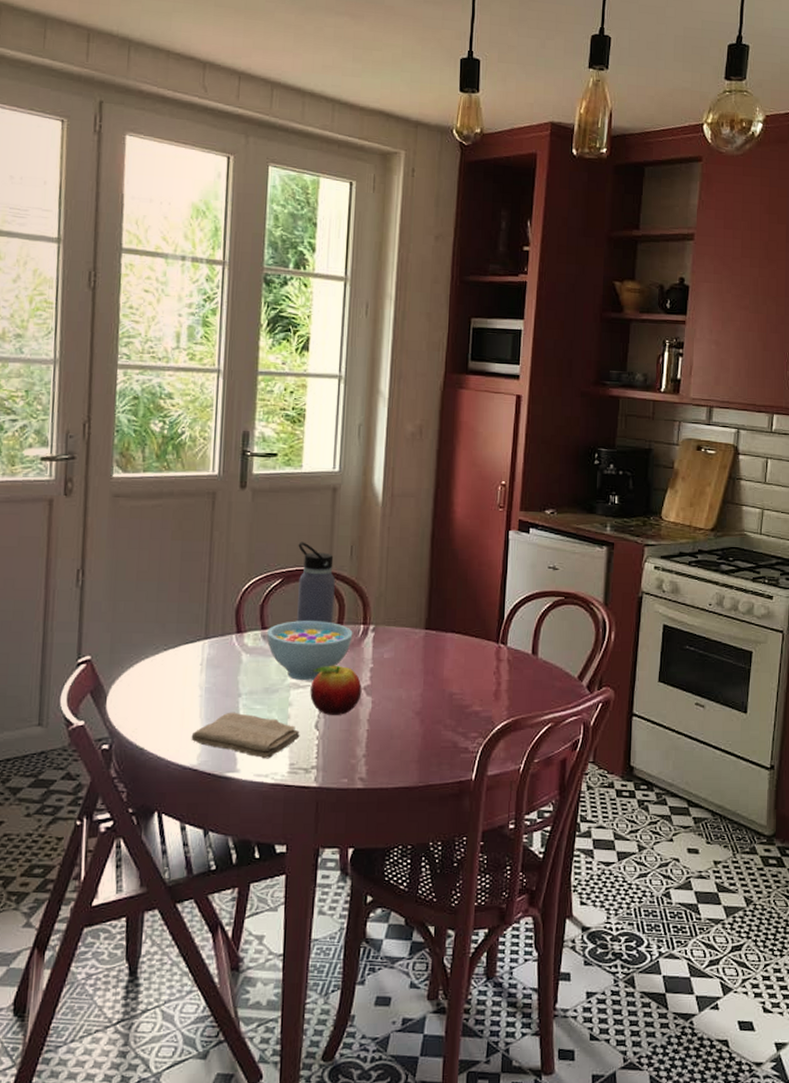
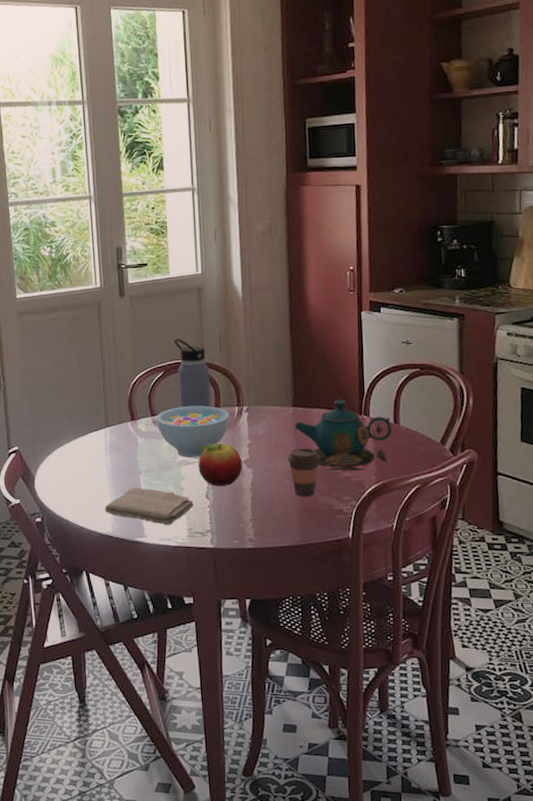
coffee cup: none [412,676,451,731] -> present [286,448,322,497]
teapot: none [425,624,530,703] -> present [294,399,393,471]

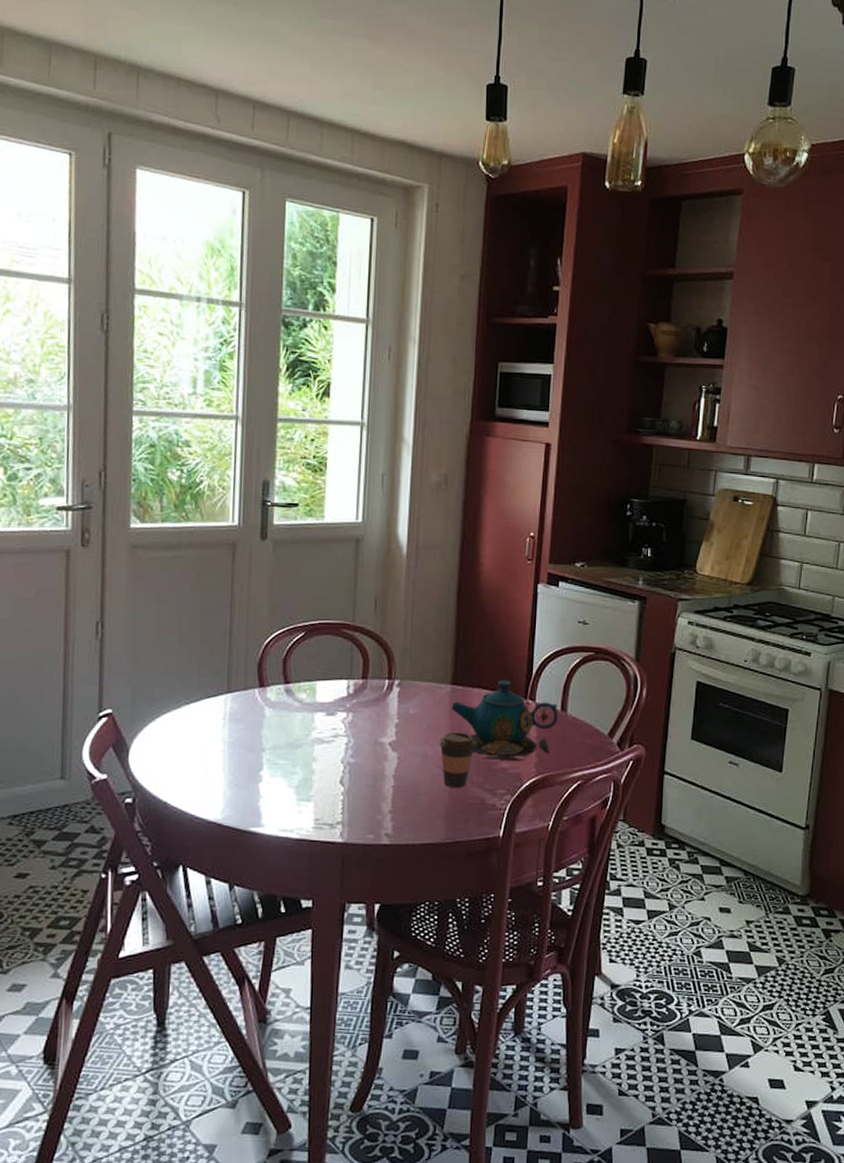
washcloth: present [105,487,194,526] -> none [215,766,325,814]
bowl: present [156,405,230,458] -> none [289,675,378,736]
water bottle: present [174,338,211,408] -> none [320,594,359,678]
fruit: present [198,443,243,486] -> none [334,720,387,771]

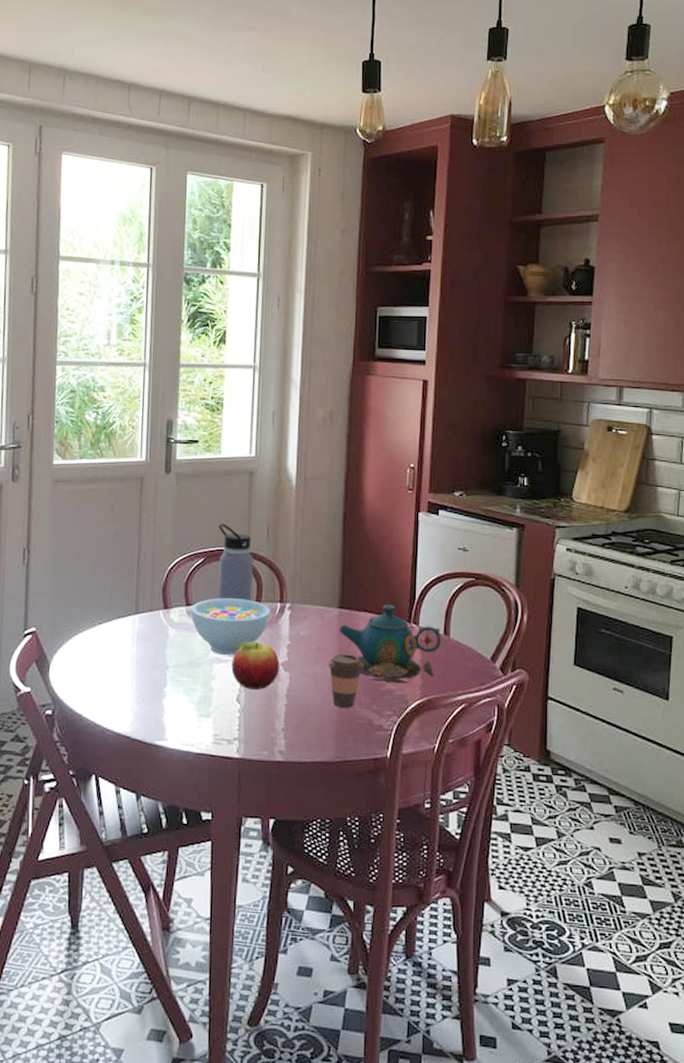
bowl: none [289,675,378,736] -> present [190,598,271,656]
water bottle: none [320,594,359,678] -> present [218,523,253,601]
fruit: none [334,720,387,771] -> present [231,641,280,689]

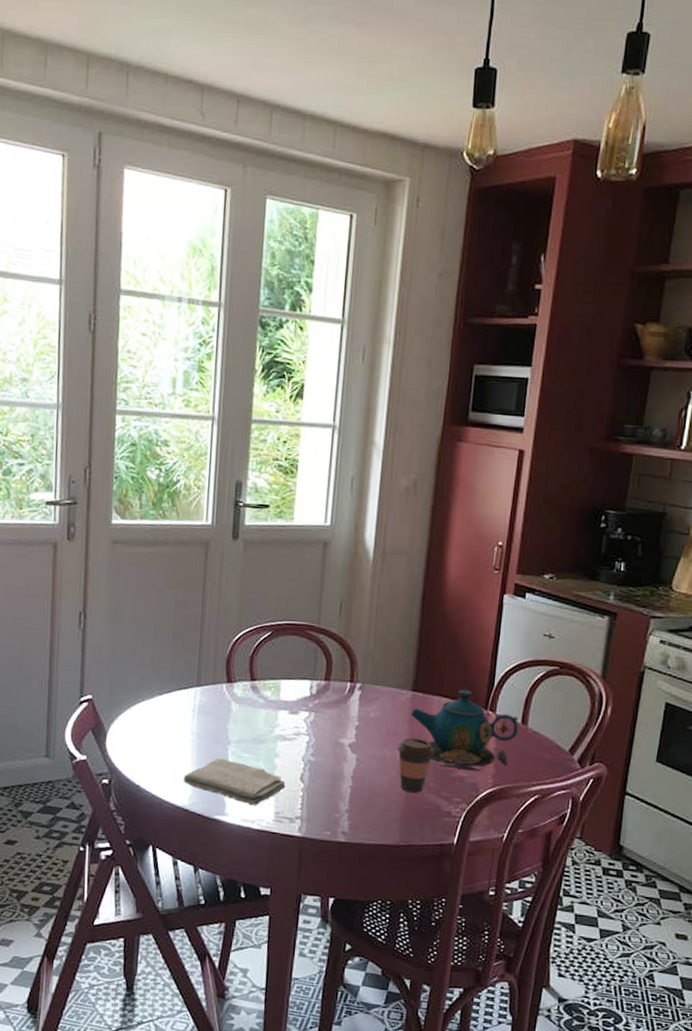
washcloth: none [124,683,223,729] -> present [183,758,286,806]
bowl: present [190,598,271,656] -> none [255,674,340,735]
water bottle: present [218,523,253,601] -> none [285,595,324,679]
fruit: present [231,641,280,689] -> none [296,720,347,770]

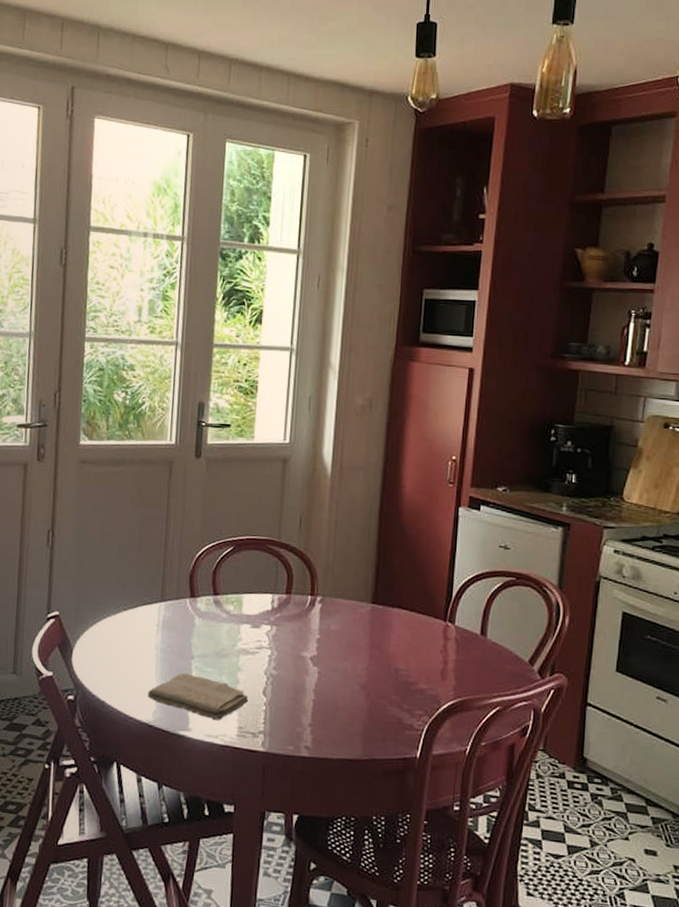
coffee cup: present [396,738,436,793] -> none [357,650,397,706]
teapot: present [411,689,519,770] -> none [371,601,478,682]

